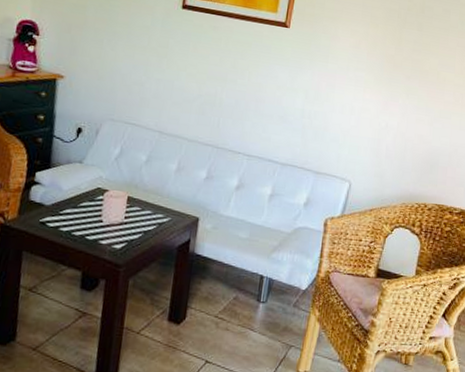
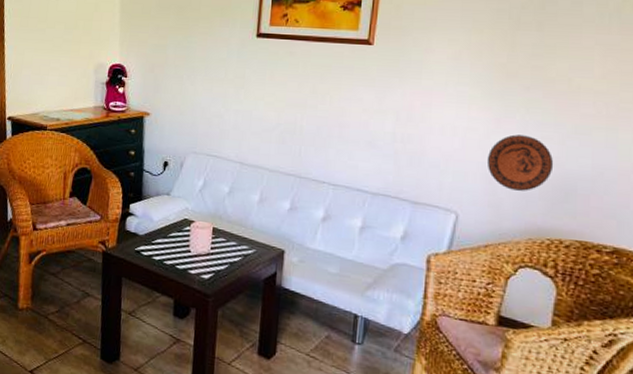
decorative plate: none [375,115,424,164] -> present [486,134,554,191]

